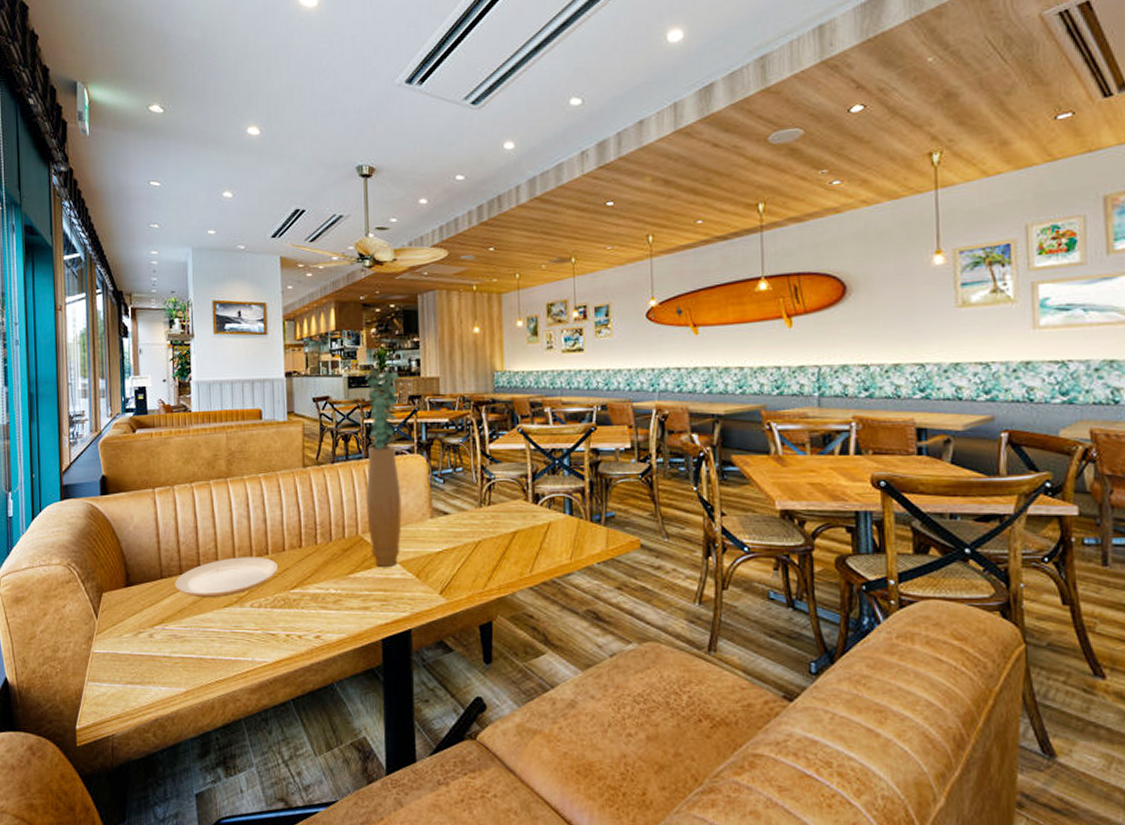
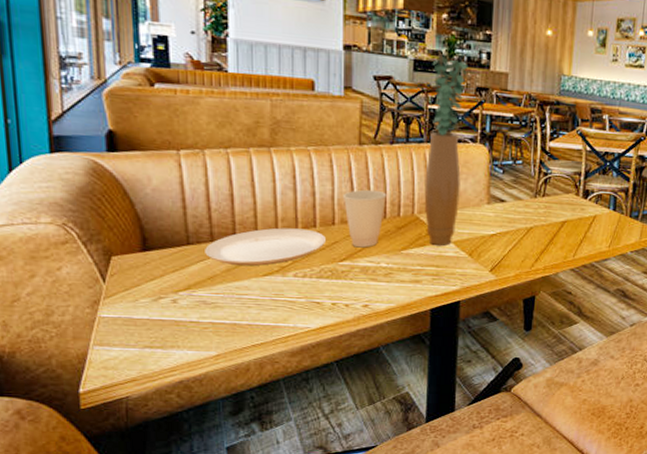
cup: none [290,512,331,574] -> present [342,189,387,248]

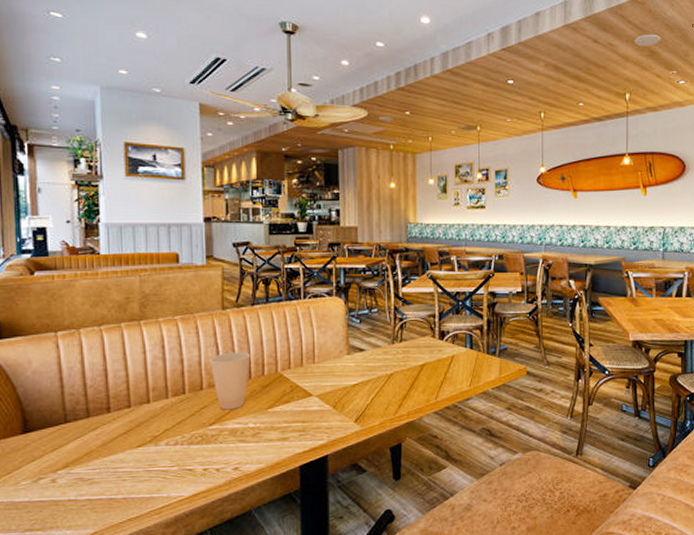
plate: present [205,228,326,267] -> none [81,396,195,440]
vase: present [424,49,469,245] -> none [286,212,320,401]

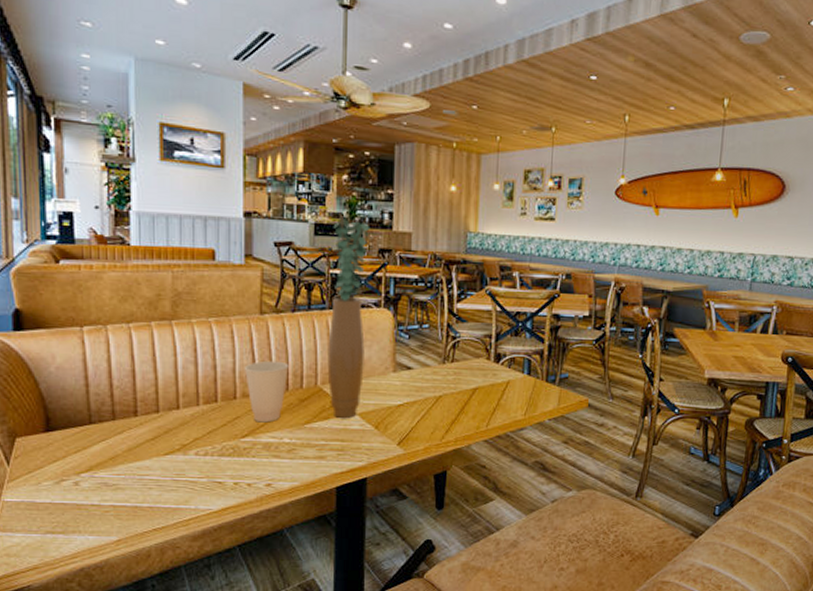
vase: none [286,212,320,401] -> present [327,211,370,418]

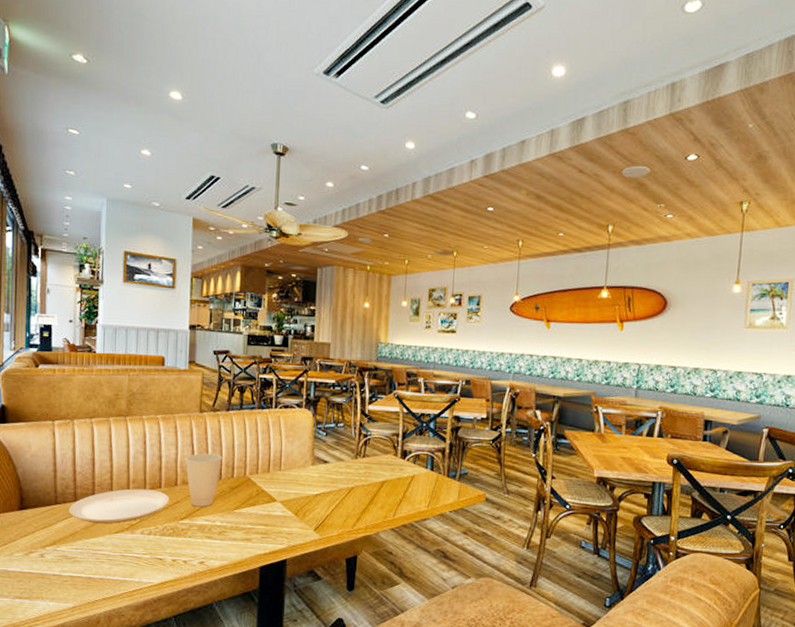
plate: none [107,403,227,445] -> present [69,488,169,524]
vase: present [327,211,370,418] -> none [255,324,295,505]

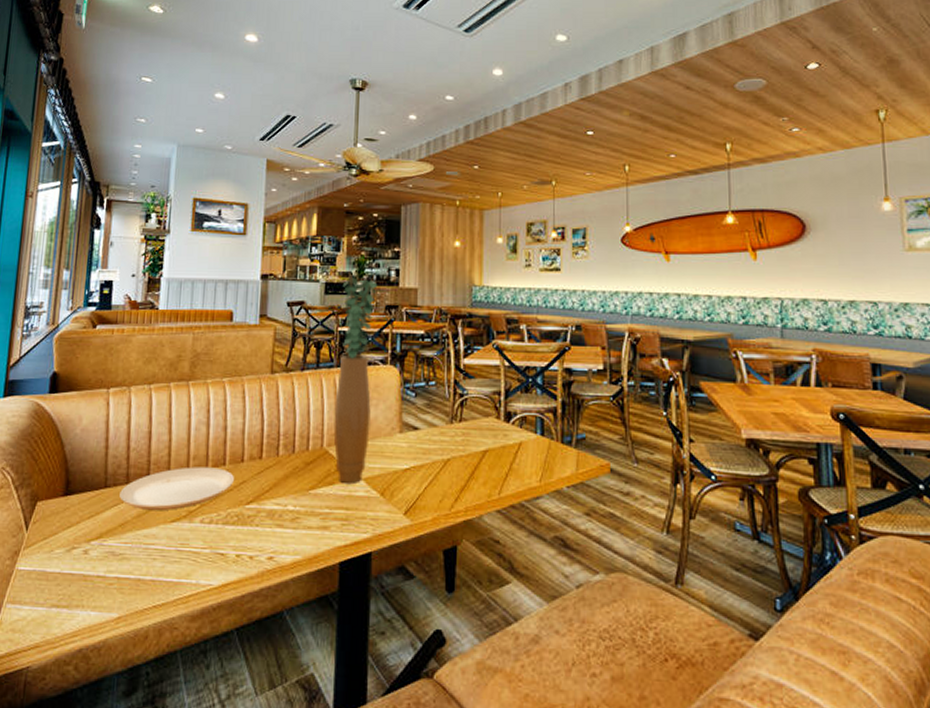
cup: present [184,453,222,507] -> none [252,421,296,488]
vase: none [255,324,295,505] -> present [333,270,378,483]

